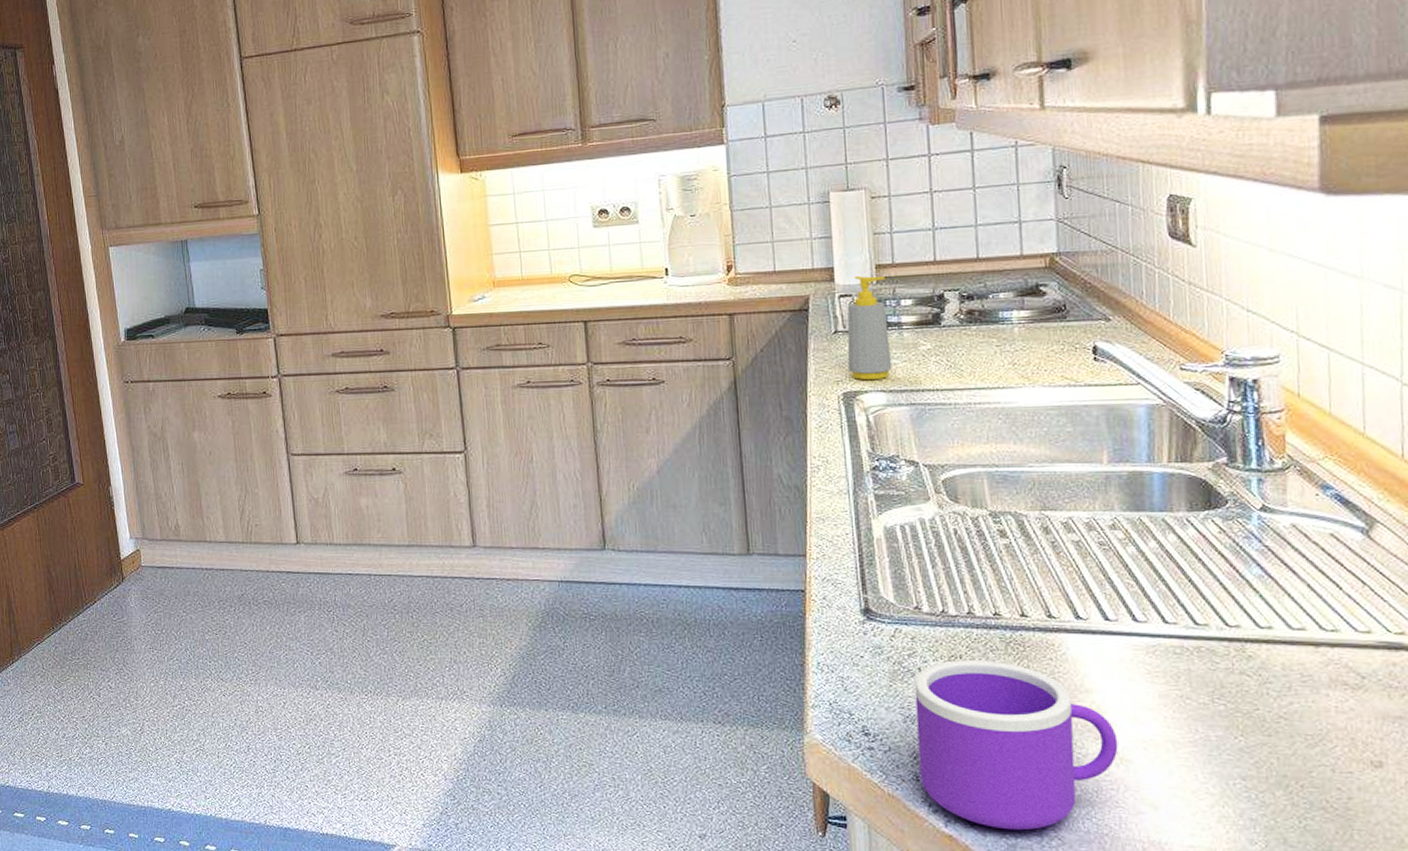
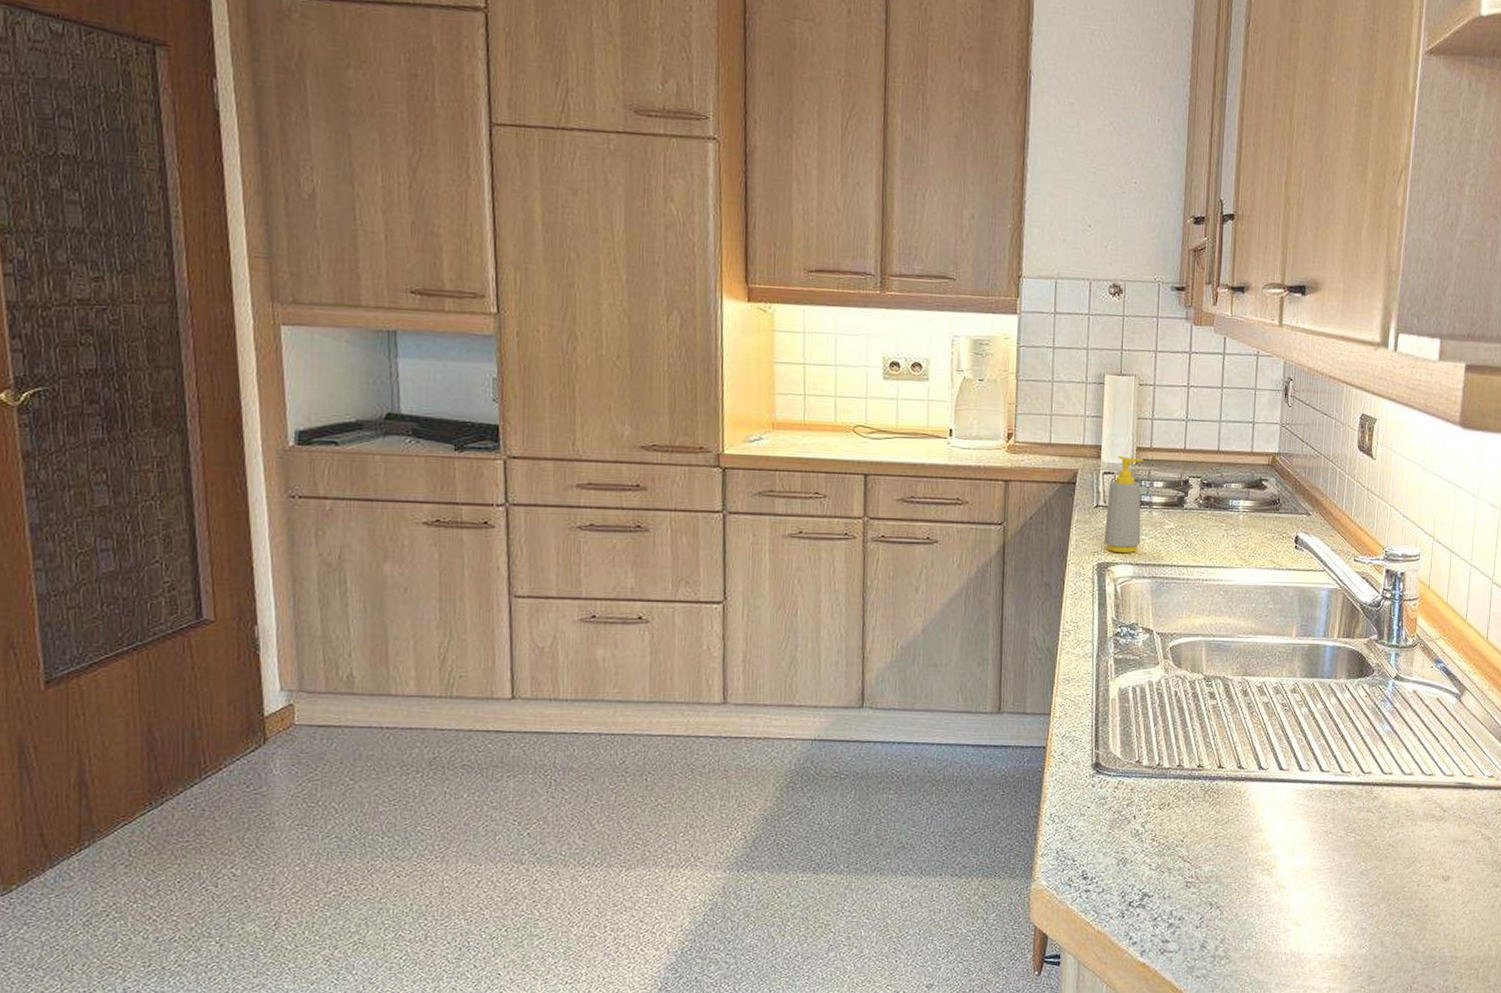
mug: present [914,660,1118,831] -> none [1125,807,1278,954]

